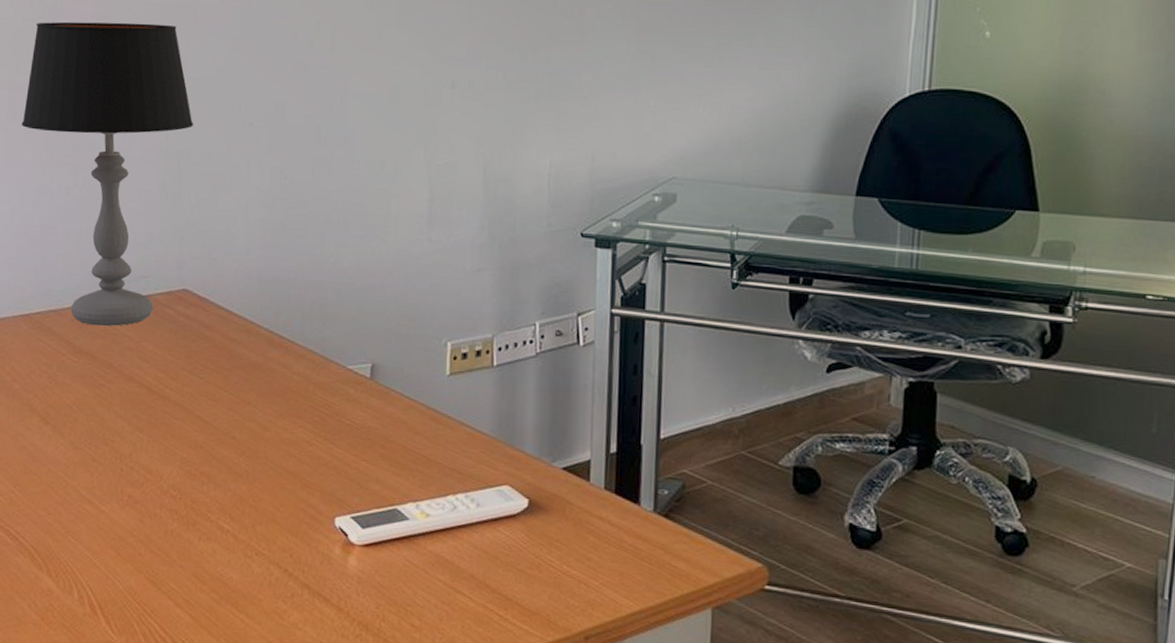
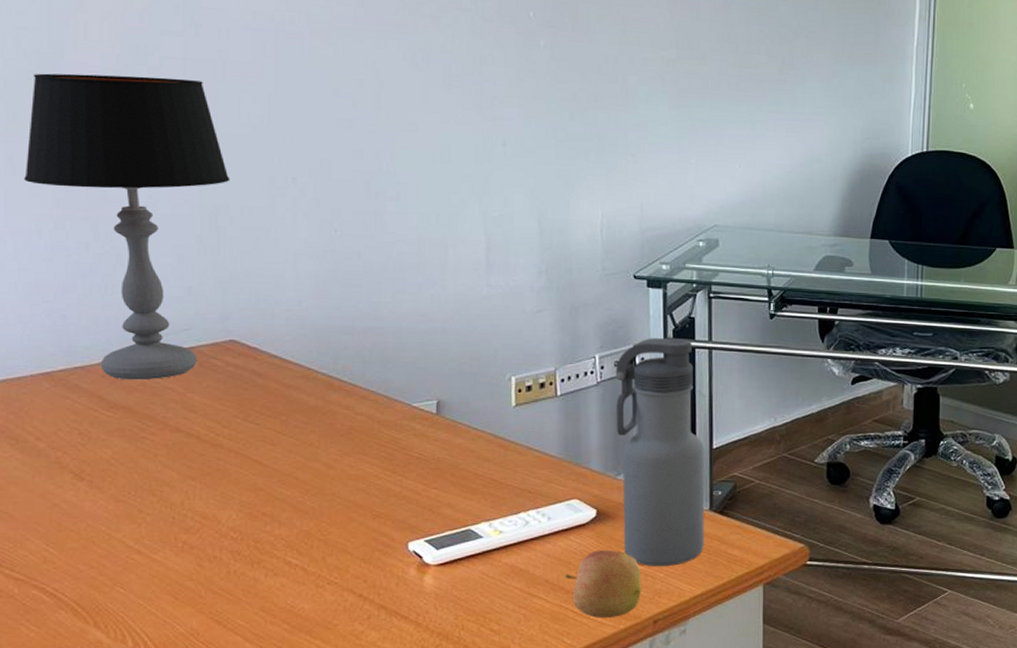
apple: none [491,547,574,628] -> present [565,550,642,619]
water bottle: none [554,305,651,574] -> present [615,338,705,567]

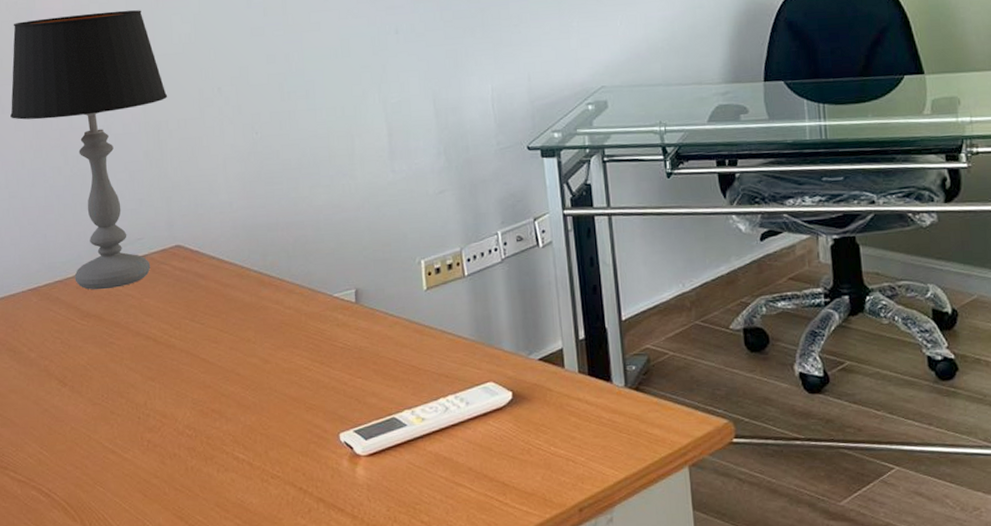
apple: present [565,550,642,619] -> none [487,434,564,508]
water bottle: present [615,338,705,567] -> none [518,207,623,451]

